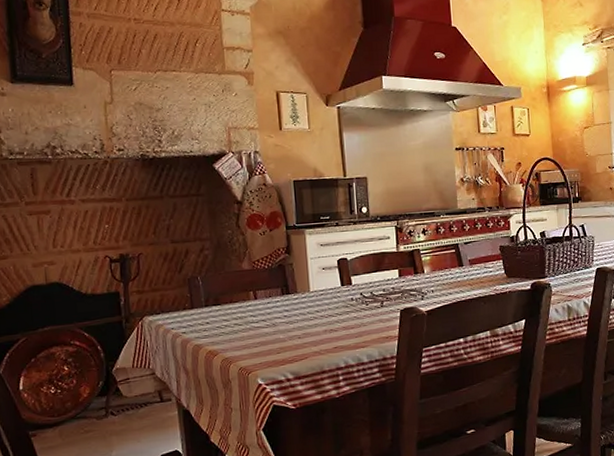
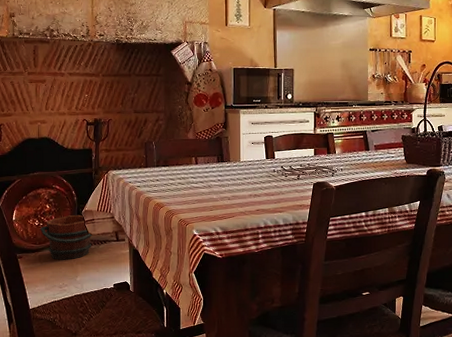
wooden bucket: none [58,374,131,434] -> present [41,214,94,260]

